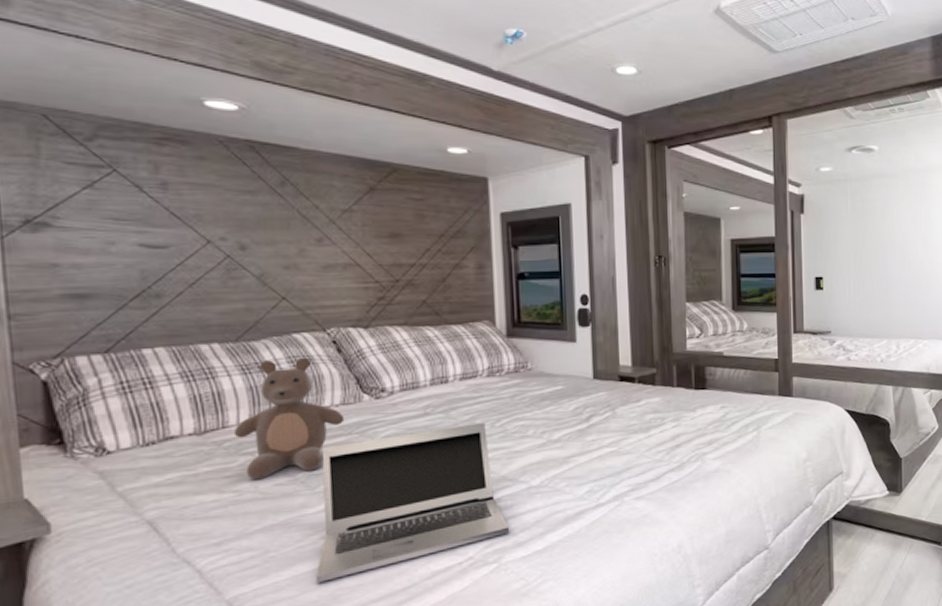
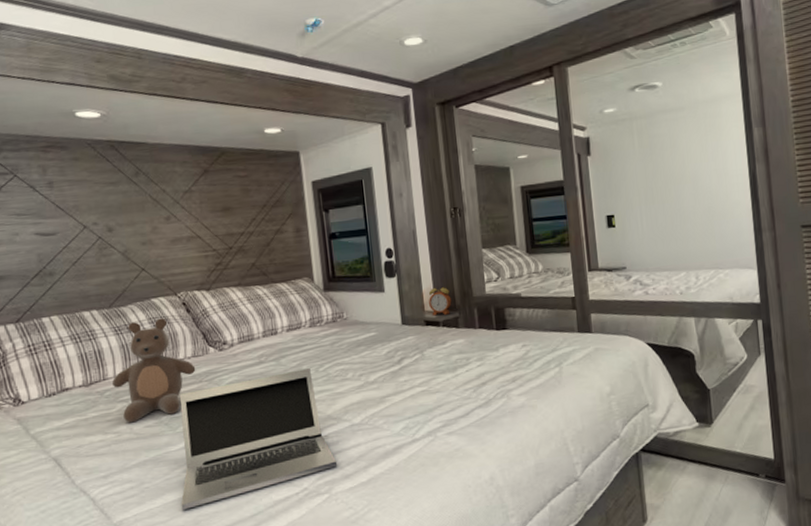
alarm clock: none [625,339,650,371] -> present [429,286,452,316]

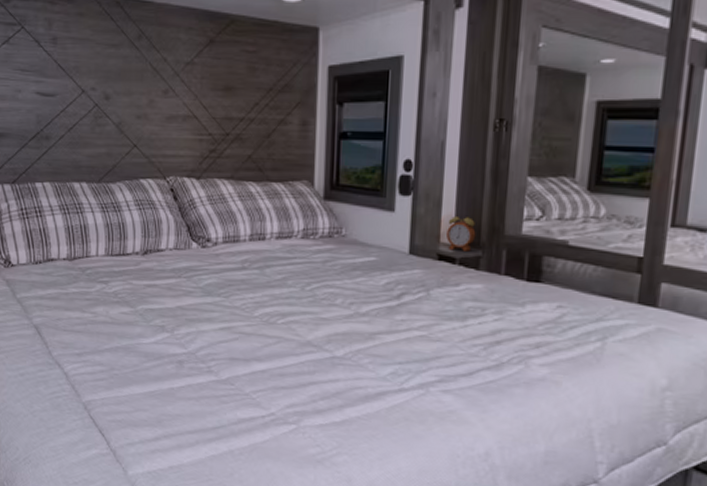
teddy bear: present [111,318,196,423] -> none [93,201,176,306]
laptop: present [179,368,338,510] -> none [146,284,311,406]

